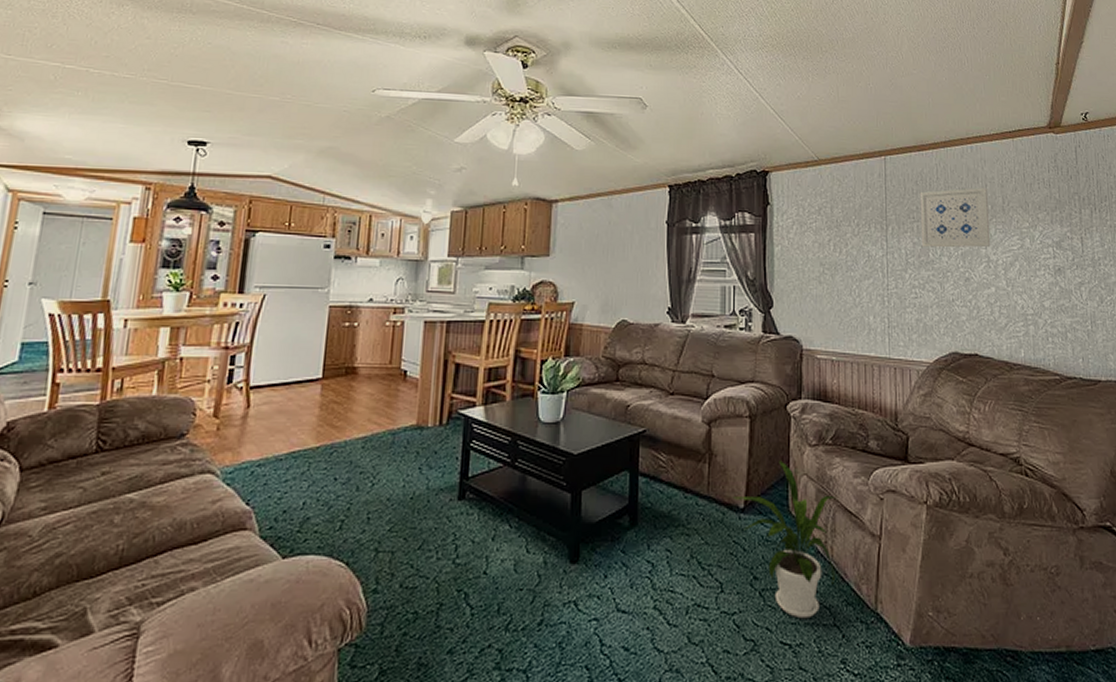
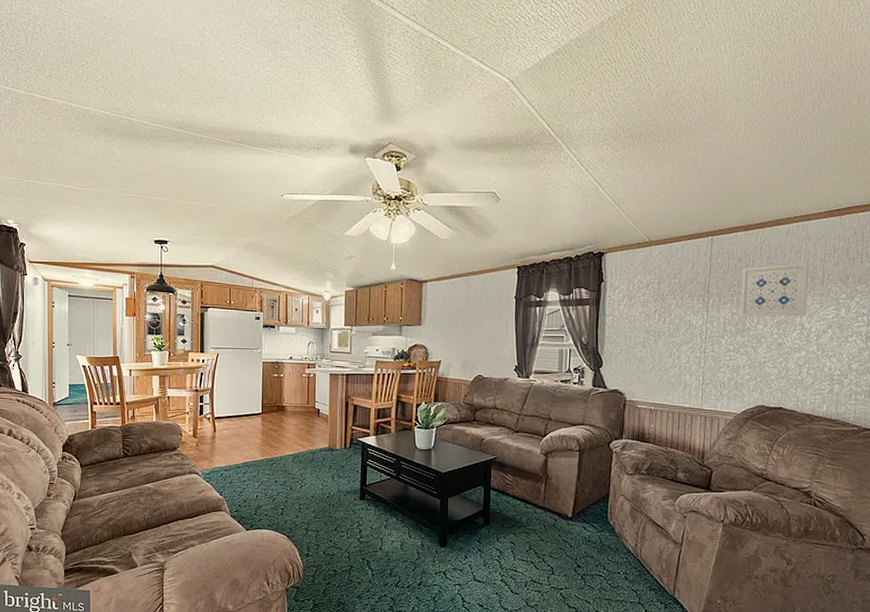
house plant: present [733,460,838,619] -> none [563,484,649,597]

